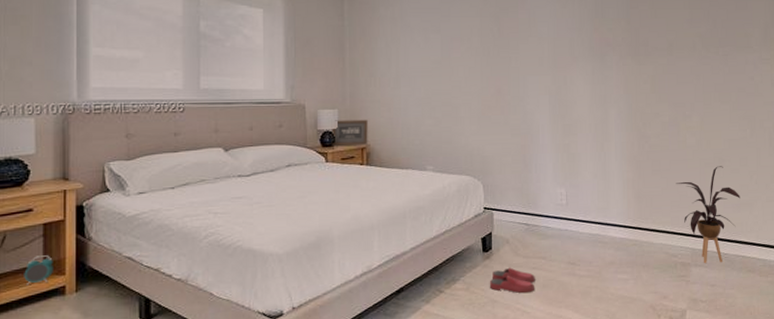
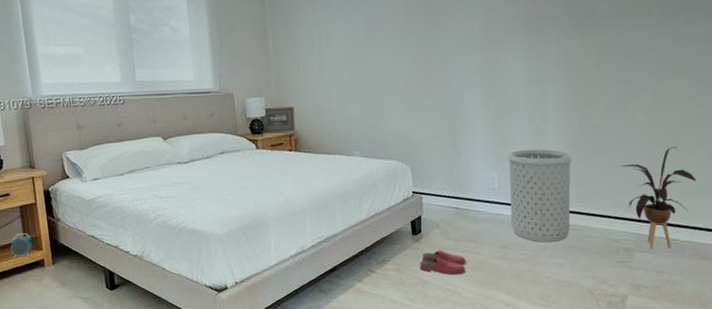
laundry basket: none [575,166,634,258] -> present [508,149,573,242]

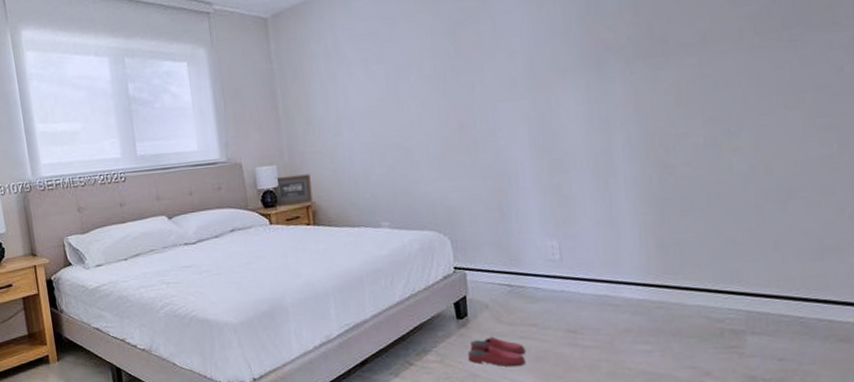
alarm clock: present [10,233,34,258] -> none [14,327,38,355]
laundry basket: present [508,149,573,242] -> none [569,209,657,325]
house plant: present [620,147,696,250] -> none [718,198,824,331]

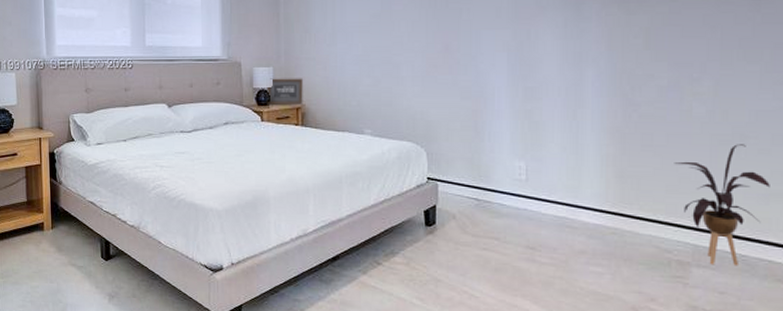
slippers: present [467,336,525,366] -> none [432,245,486,275]
house plant: none [718,198,824,331] -> present [674,144,770,266]

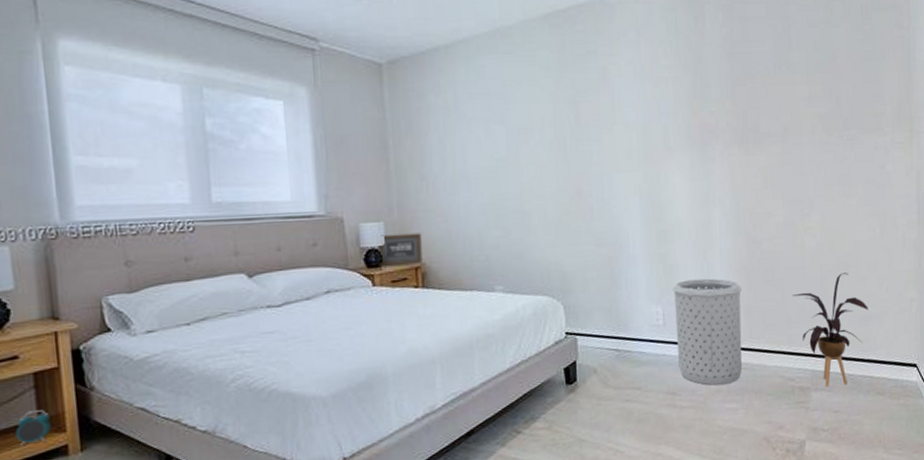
alarm clock: none [13,194,35,220] -> present [15,410,53,447]
laundry basket: none [538,138,616,247] -> present [673,278,743,386]

